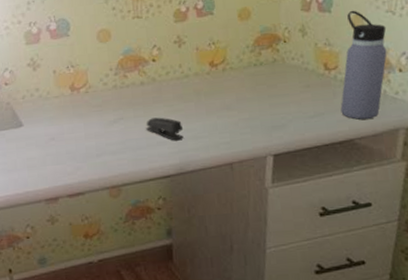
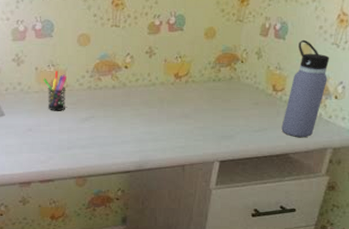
pen holder: none [63,72,90,116] -> present [43,71,66,111]
stapler: present [146,117,184,141] -> none [113,119,146,141]

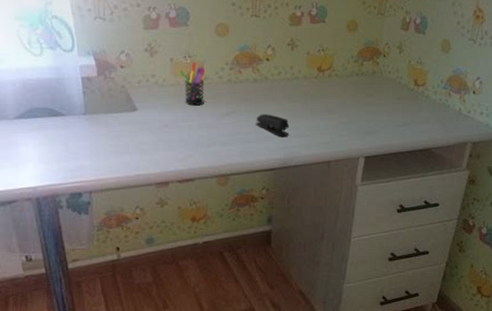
stapler: none [113,119,146,141] -> present [256,114,290,137]
water bottle: present [281,39,330,137] -> none [423,34,468,132]

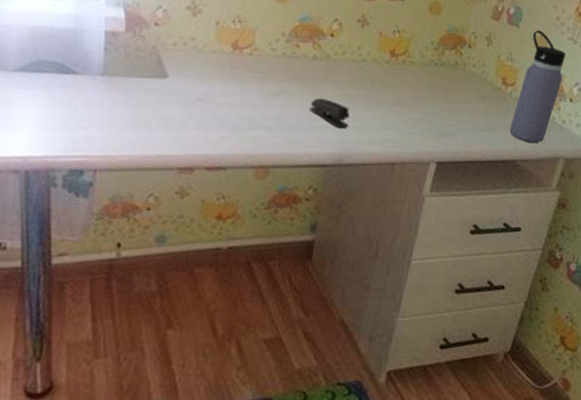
pen holder: present [179,62,205,106] -> none [225,29,256,80]
water bottle: none [423,34,468,132] -> present [509,29,566,143]

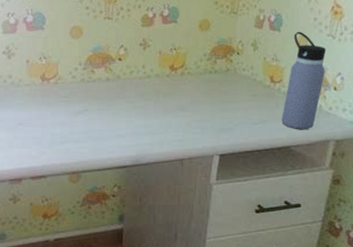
stapler: present [309,98,350,129] -> none [108,112,142,135]

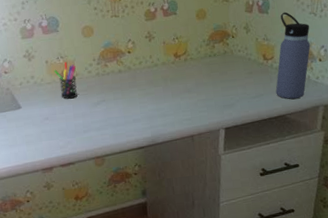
pen holder: none [34,63,59,105] -> present [54,62,77,99]

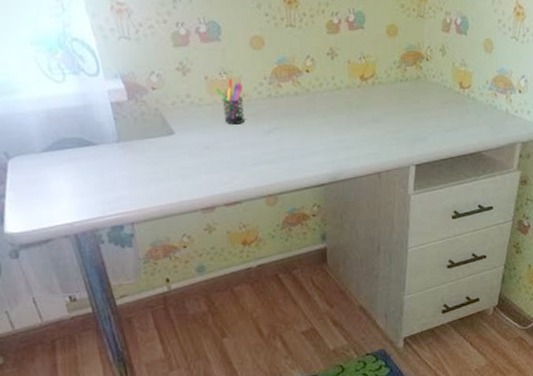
water bottle: present [275,12,311,99] -> none [472,34,511,134]

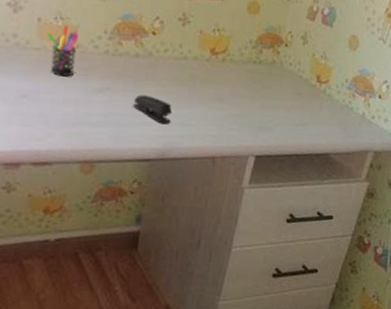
stapler: none [300,128,336,151] -> present [133,94,173,124]

